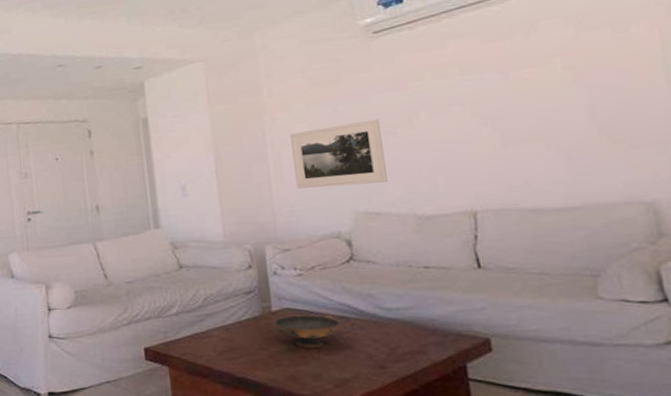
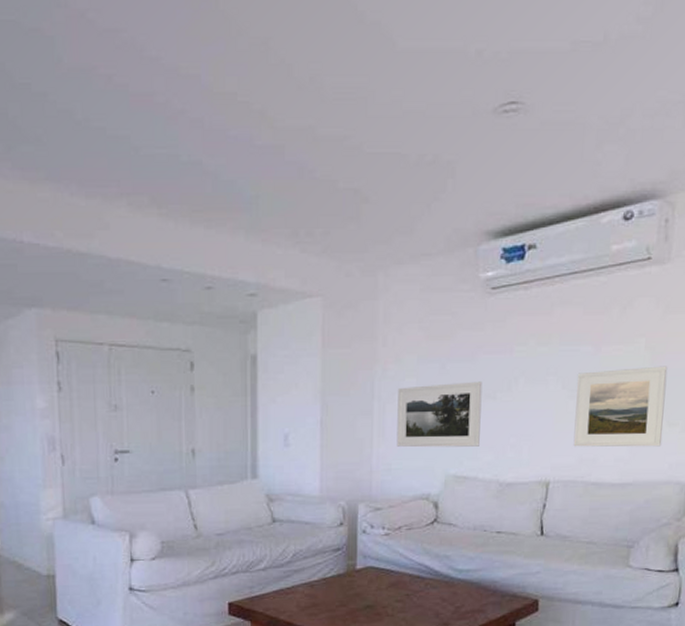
decorative bowl: present [274,314,341,348] -> none [357,573,417,605]
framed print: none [486,82,609,174] -> present [573,366,668,447]

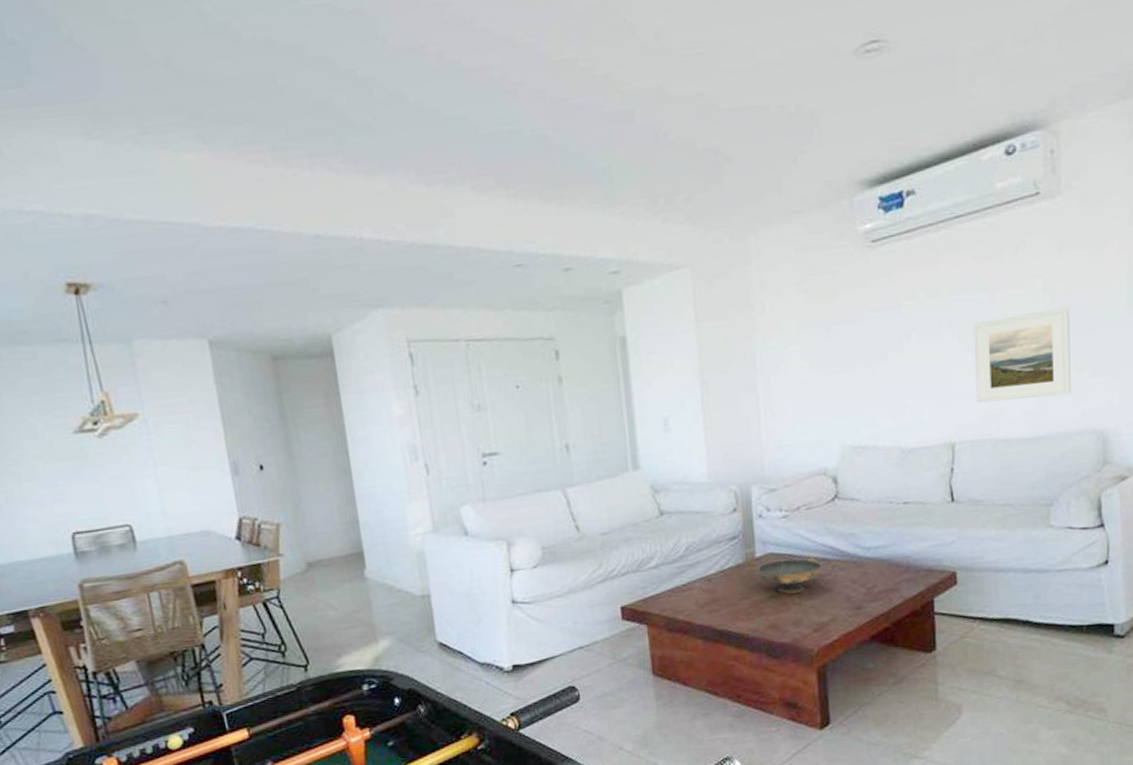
decorative bowl: none [357,573,417,605] -> present [757,557,823,594]
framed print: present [396,381,483,448] -> none [782,342,875,421]

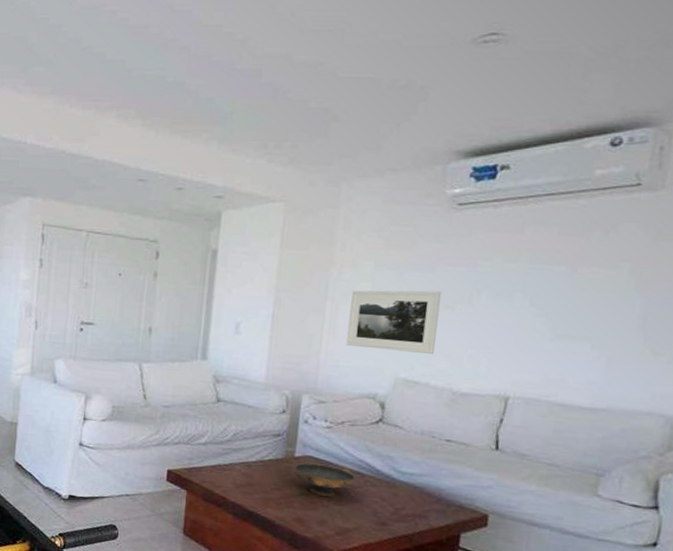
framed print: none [782,342,875,421] -> present [346,290,442,354]
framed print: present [973,306,1072,403] -> none [538,292,656,375]

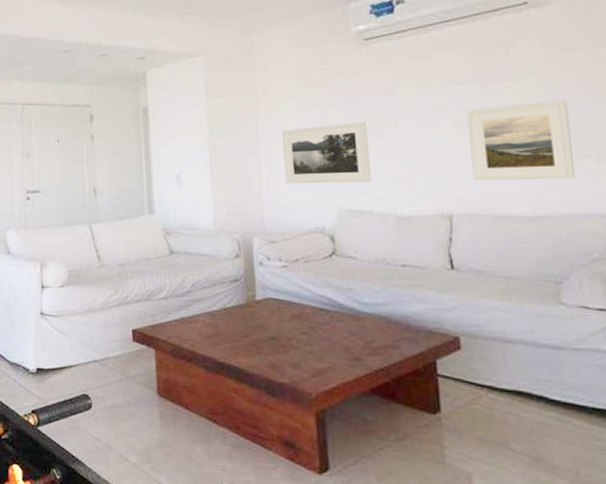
decorative bowl: present [294,463,356,497] -> none [258,305,321,337]
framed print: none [538,292,656,375] -> present [466,100,576,181]

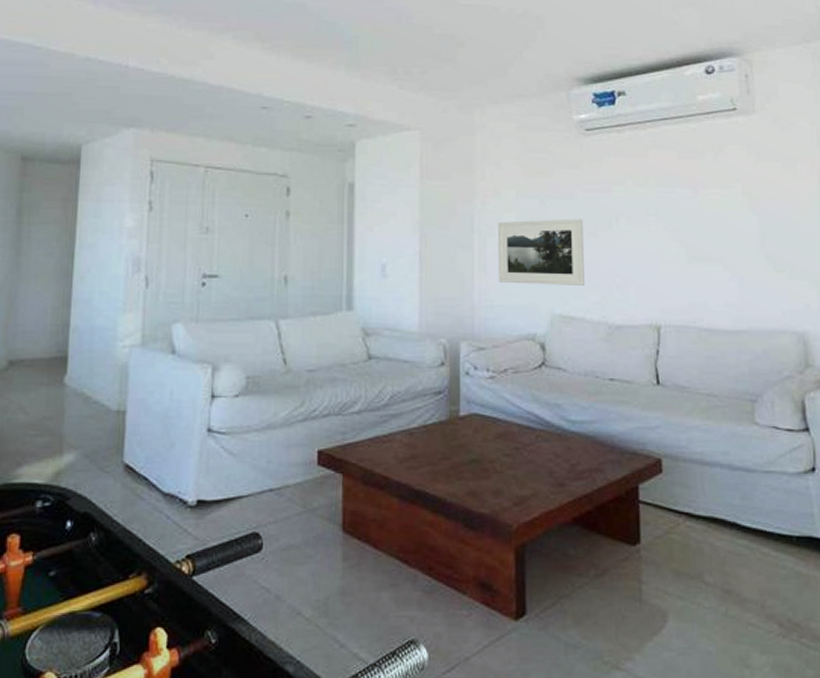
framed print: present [466,100,576,181] -> none [677,211,772,293]

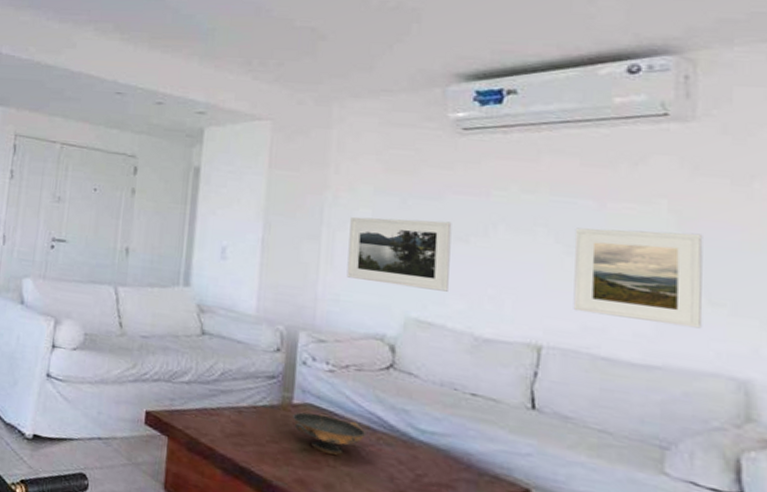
decorative bowl: none [461,422,527,460] -> present [293,412,367,456]
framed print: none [677,211,772,293] -> present [573,228,703,329]

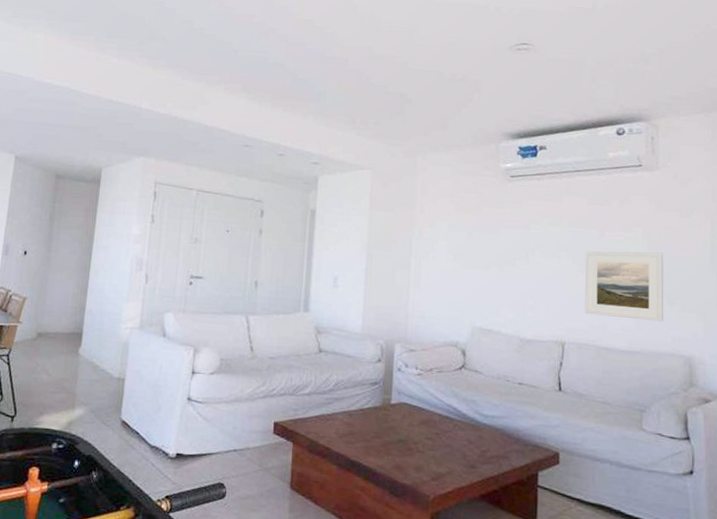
decorative bowl: present [293,412,367,456] -> none [391,409,446,442]
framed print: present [346,216,452,292] -> none [430,248,504,305]

